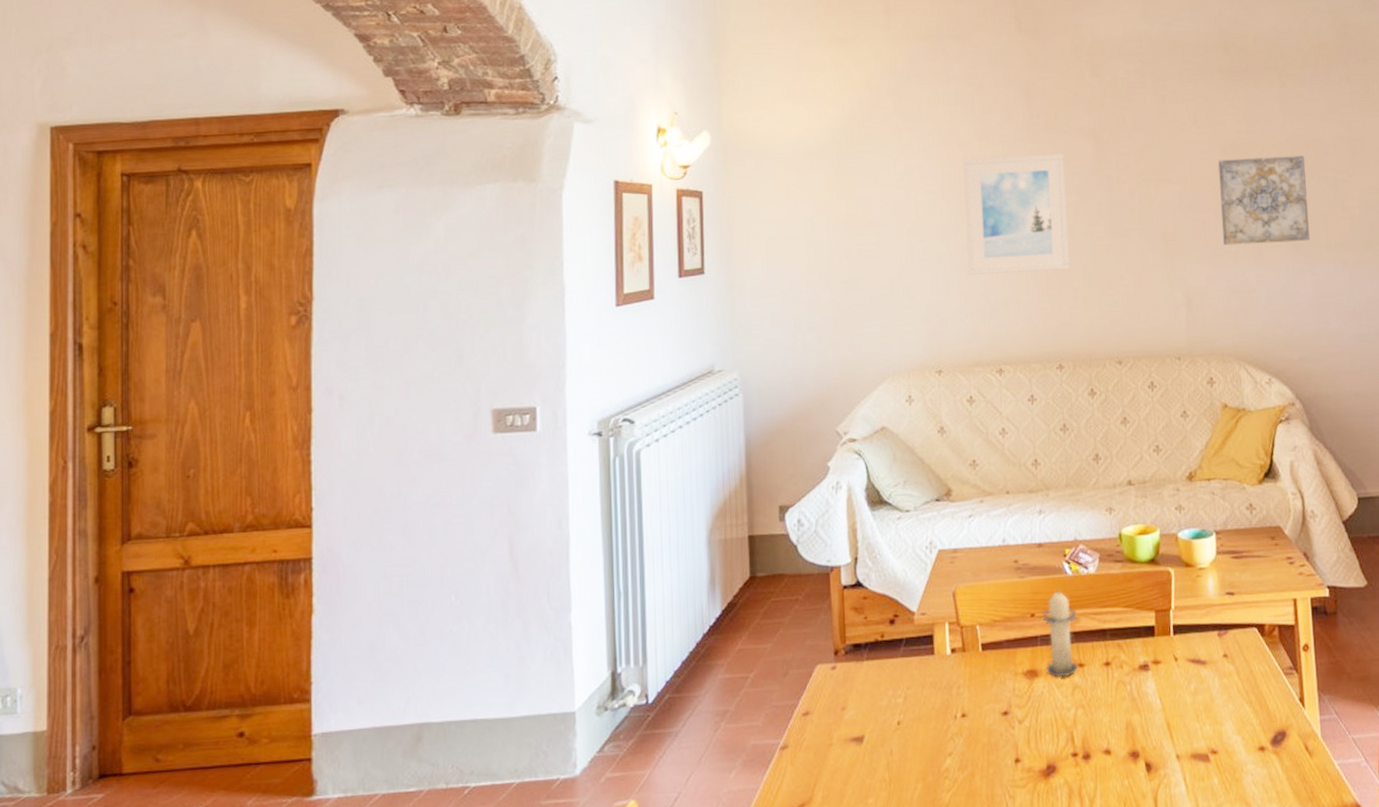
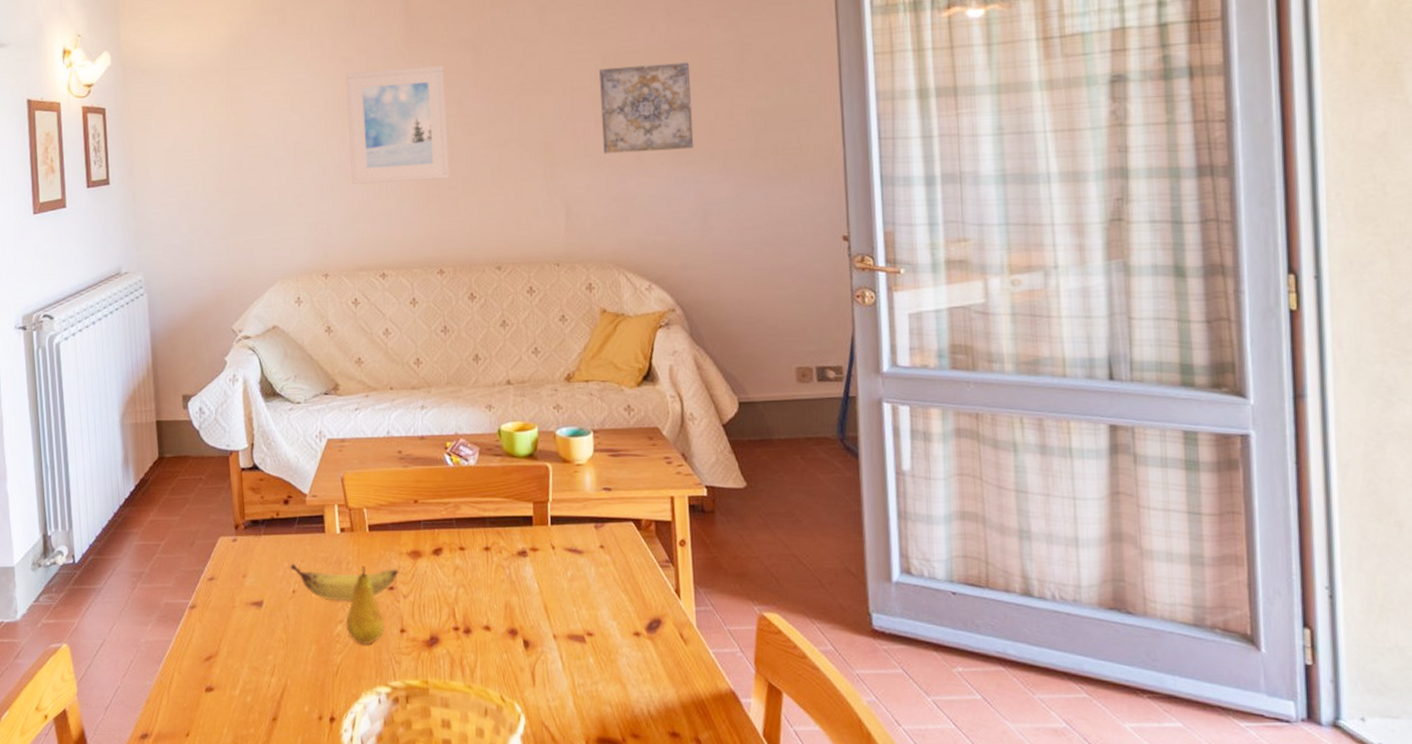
banana: none [895,690,1013,731] -> present [290,563,399,601]
fruit: none [955,689,998,779] -> present [345,566,384,644]
candle: present [1042,587,1079,677] -> none [425,477,460,559]

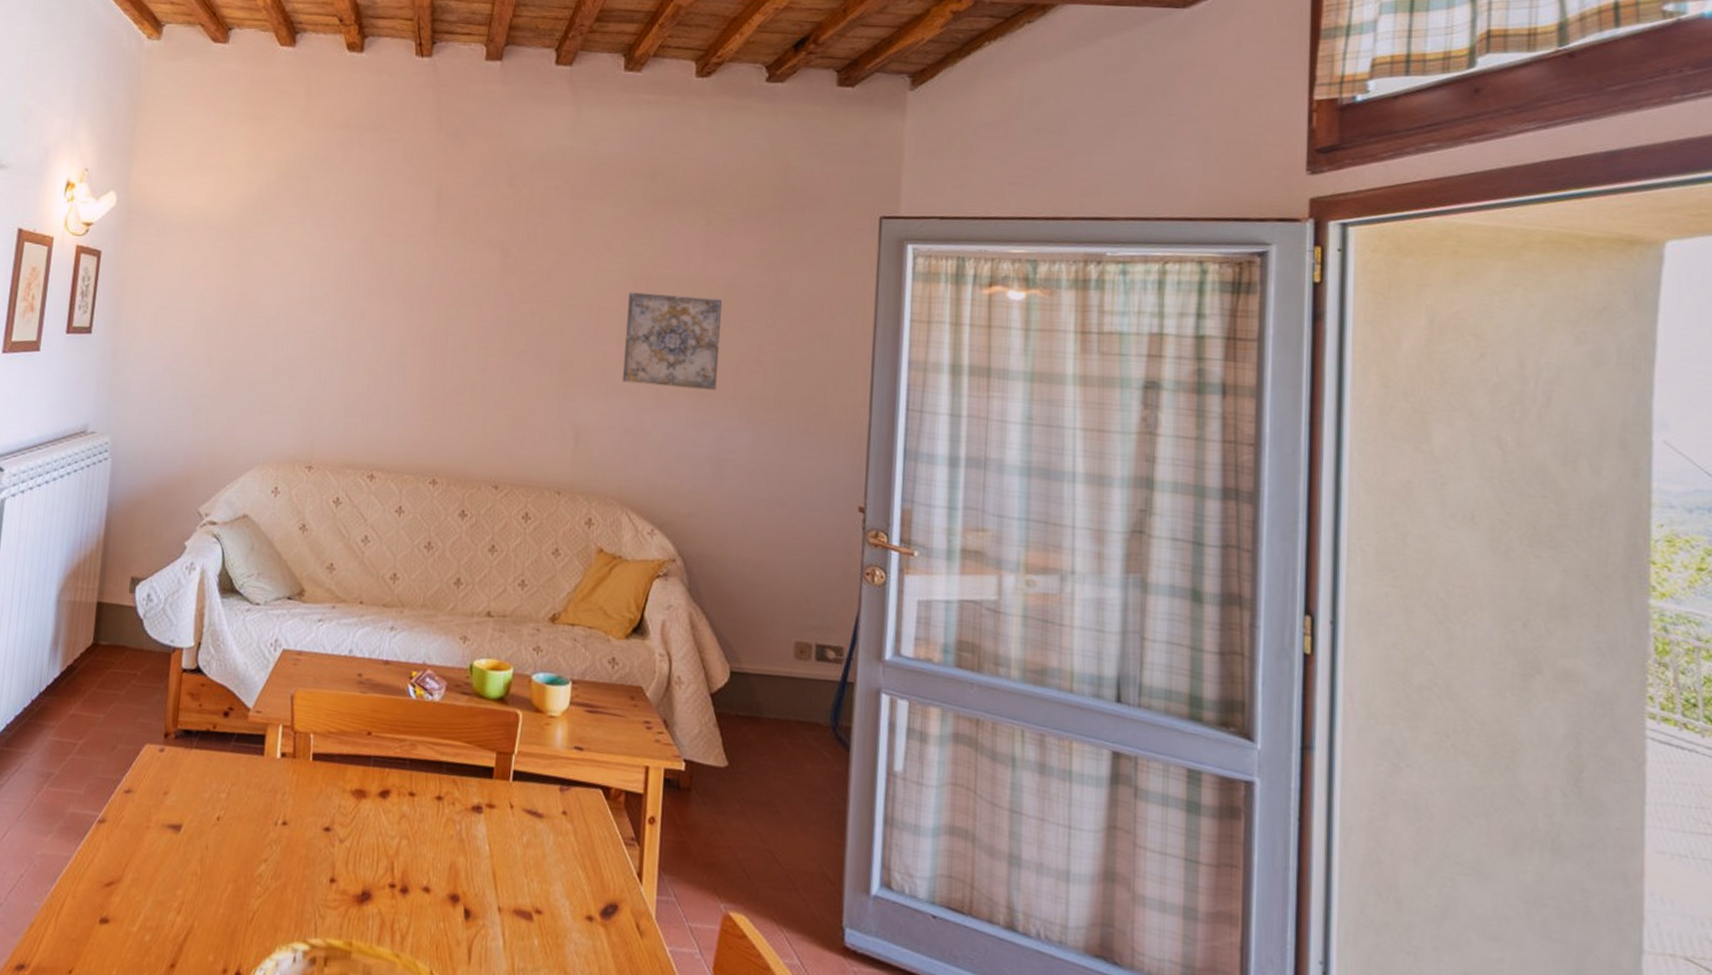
banana: present [290,563,399,601] -> none [219,785,338,838]
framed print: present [345,66,450,184] -> none [353,254,467,383]
fruit: present [345,566,384,644] -> none [270,799,314,891]

